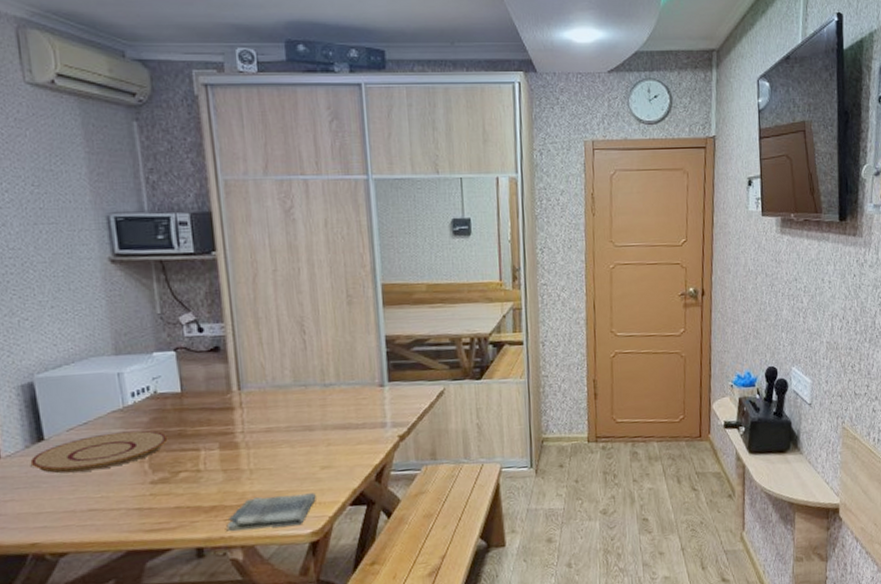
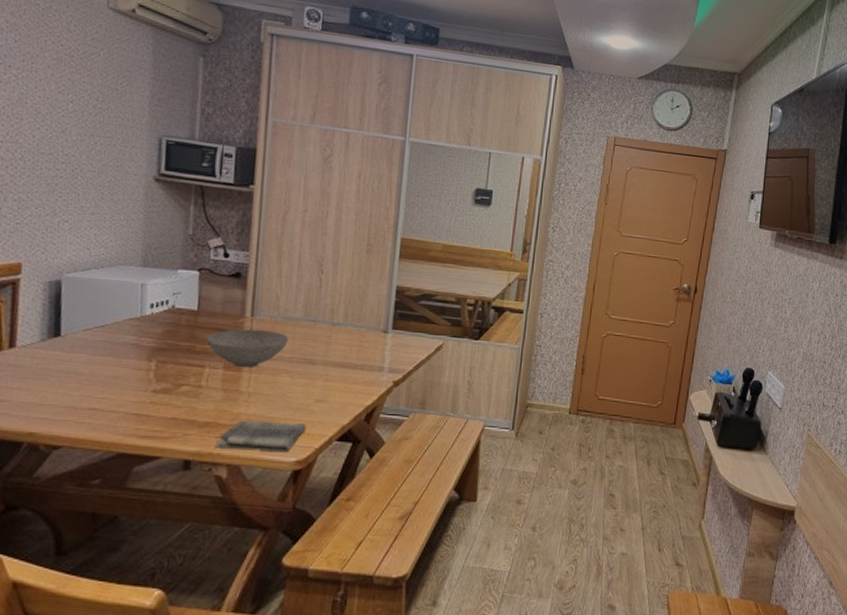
plate: present [30,430,168,474] -> none [43,338,177,372]
bowl: none [195,402,282,446] -> present [206,329,288,368]

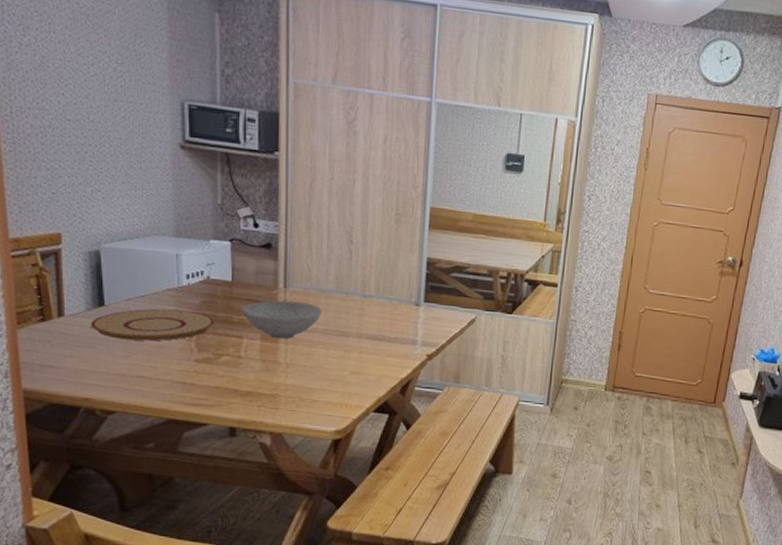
plate: none [43,338,177,372] -> present [90,308,215,341]
dish towel: present [216,419,306,453] -> none [259,389,343,423]

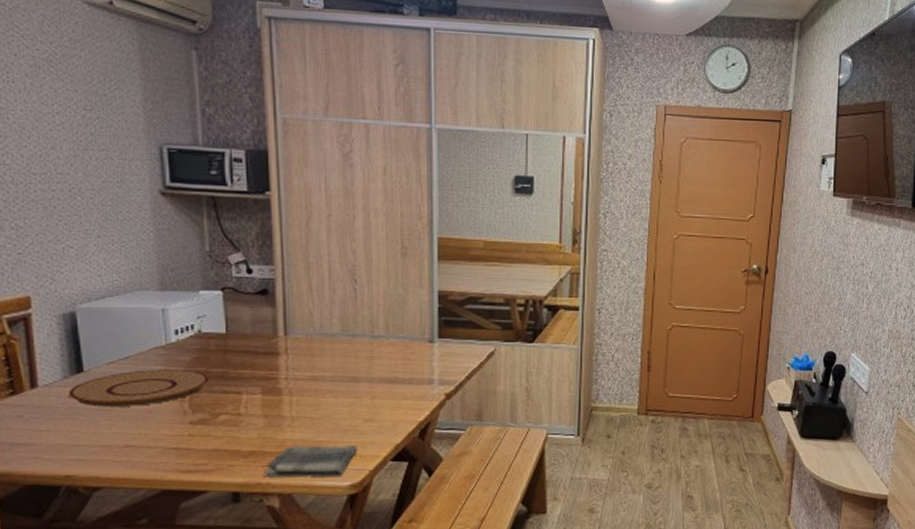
bowl: present [242,300,322,340] -> none [239,349,327,392]
dish towel: none [259,389,343,423] -> present [264,444,357,479]

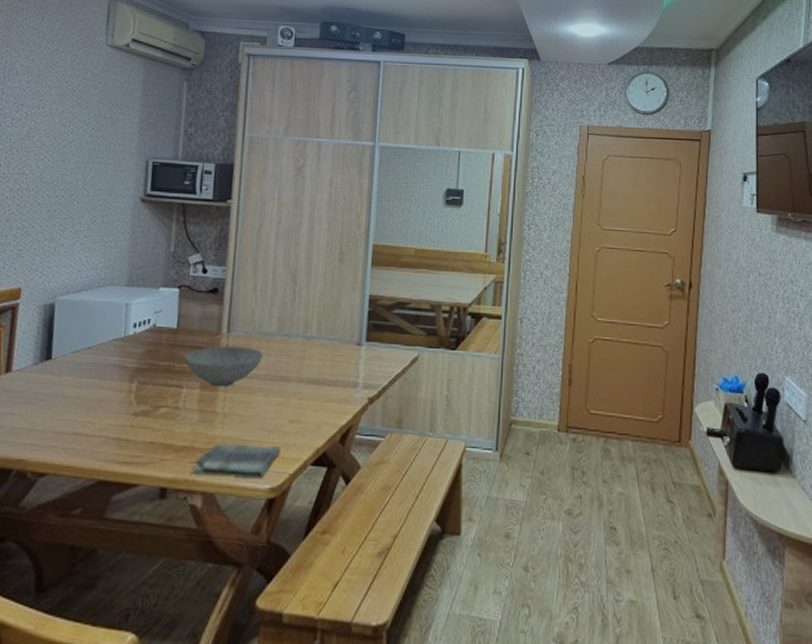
plate: present [68,369,210,407] -> none [35,359,157,395]
bowl: none [239,349,327,392] -> present [184,346,263,388]

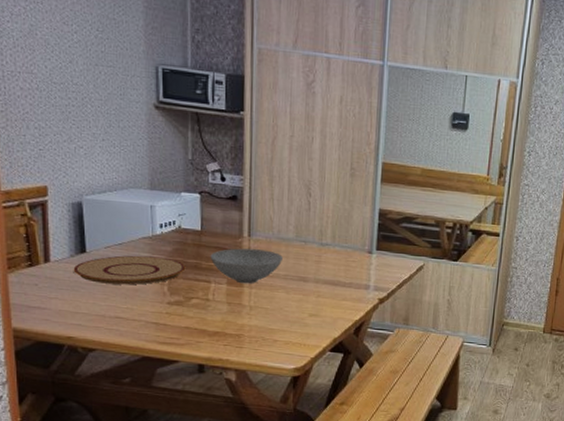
plate: none [35,359,157,395] -> present [73,255,186,285]
dish towel: present [191,442,280,479] -> none [225,330,302,361]

